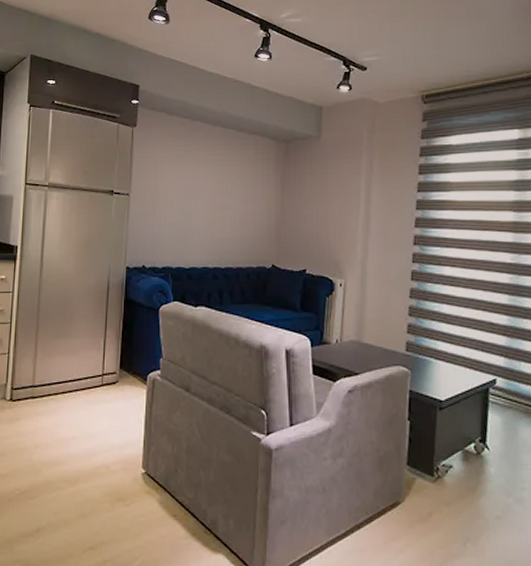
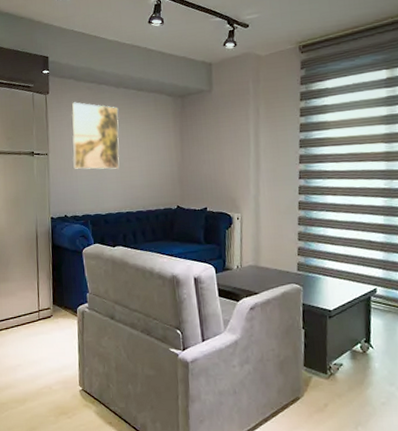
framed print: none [156,138,214,217] -> present [71,102,120,169]

